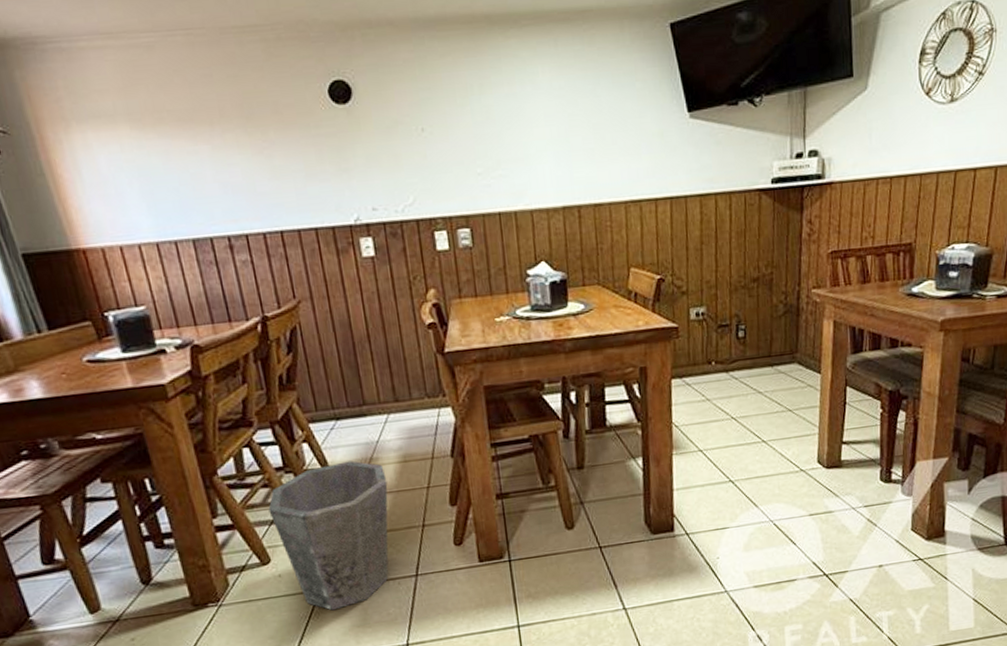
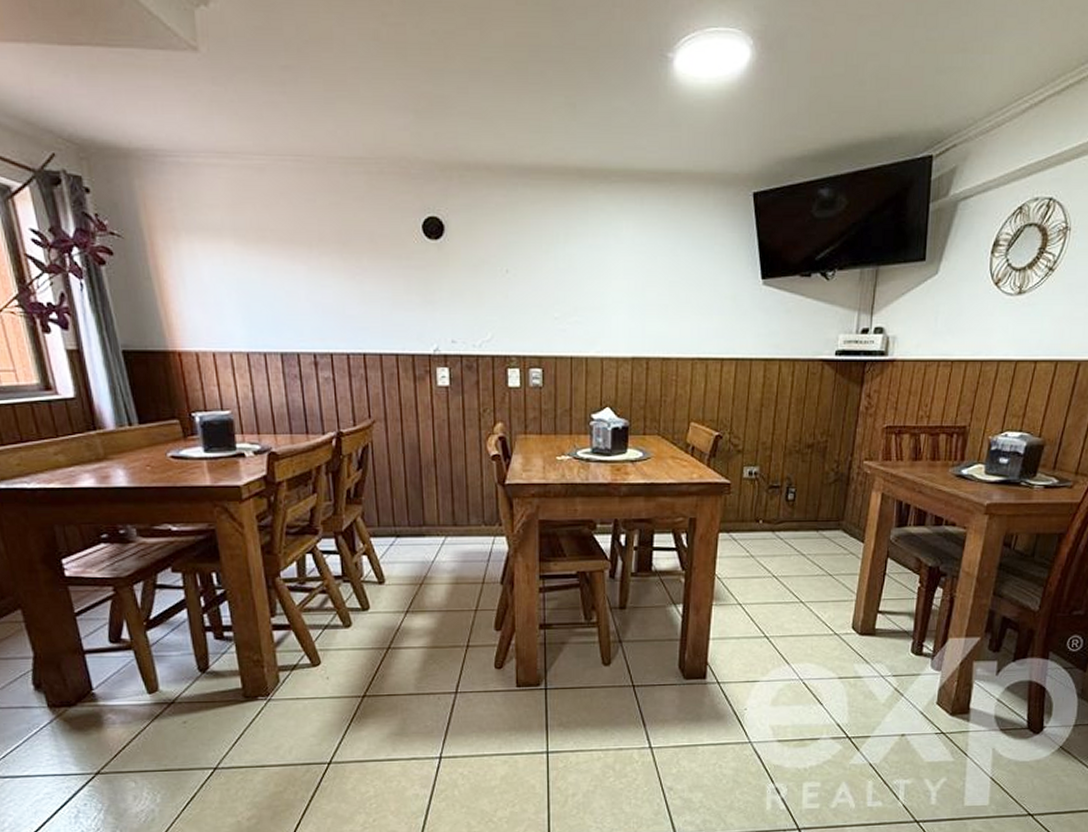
waste bin: present [268,460,389,611] -> none [324,577,438,717]

